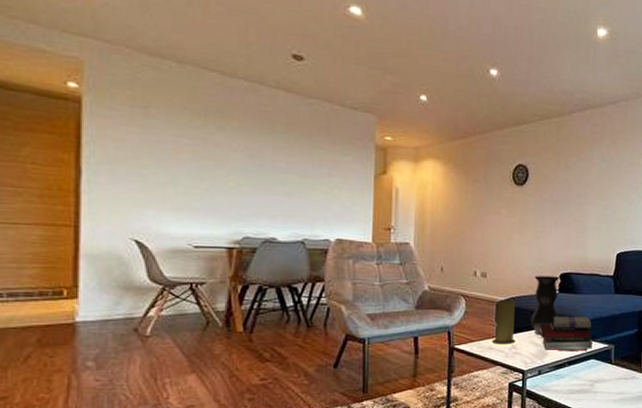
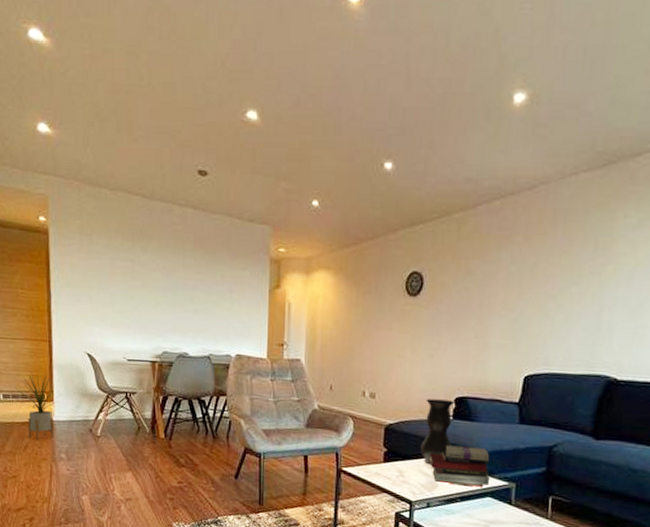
house plant: none [14,262,90,349] -> present [16,370,60,441]
candle: present [491,299,516,346] -> none [378,422,406,473]

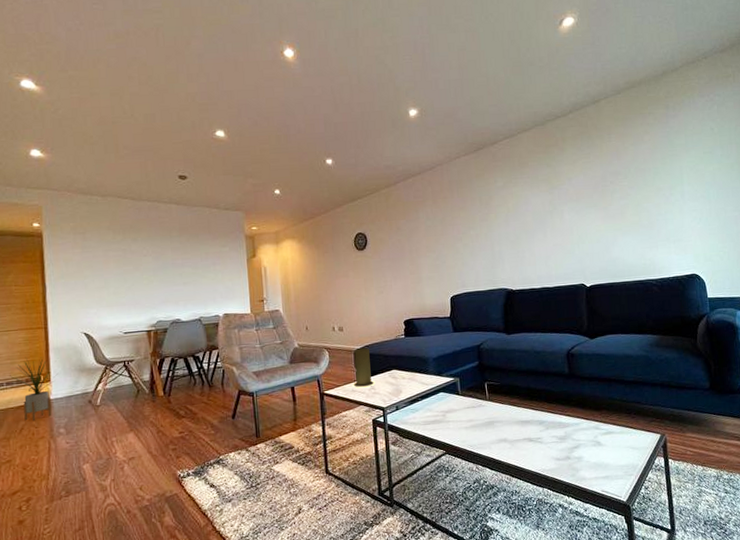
candle: none [378,422,406,473] -> present [353,347,374,388]
vase: present [420,398,455,465] -> none [382,323,407,376]
books: present [429,445,491,488] -> none [391,355,441,389]

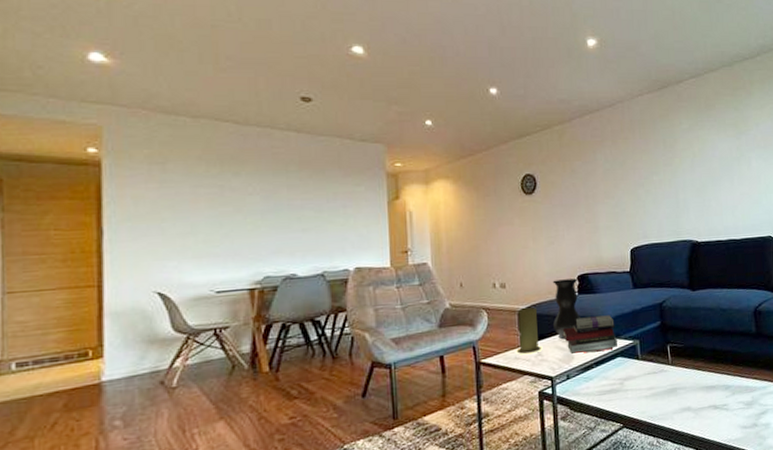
house plant: present [10,357,58,422] -> none [39,325,115,413]
vase: none [382,323,407,376] -> present [552,278,580,340]
books: none [391,355,441,389] -> present [562,315,619,354]

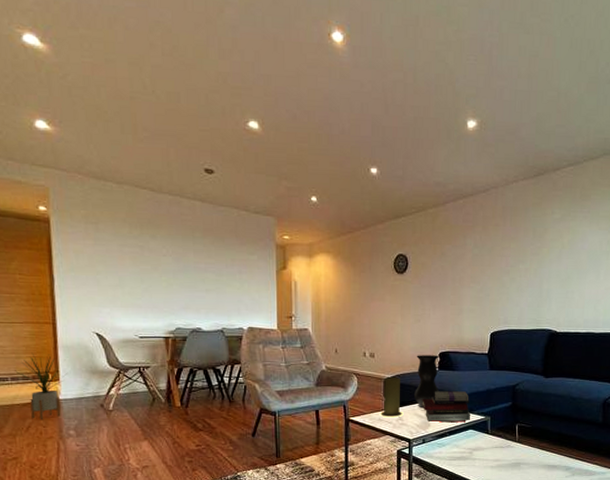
house plant: none [39,325,115,413] -> present [15,352,67,420]

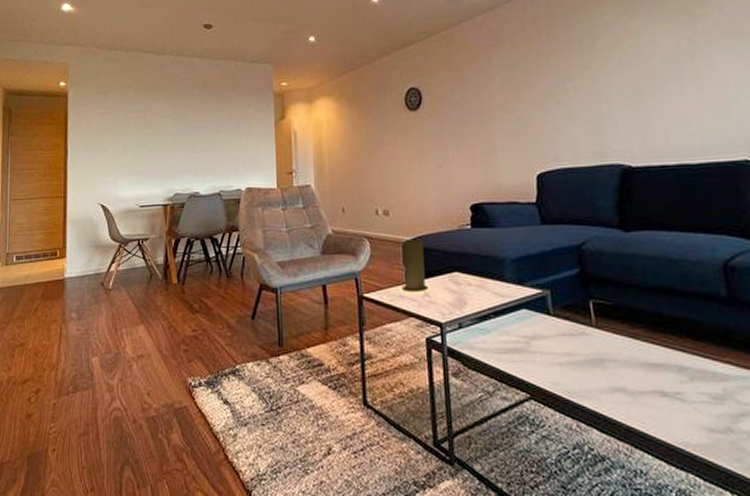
house plant: present [15,352,67,420] -> none [29,228,73,302]
vase: present [414,355,439,409] -> none [441,208,474,280]
books: present [422,391,471,423] -> none [453,255,523,299]

